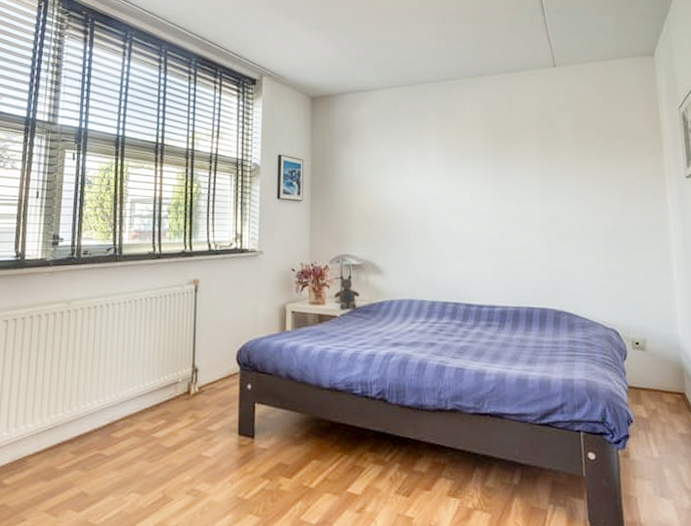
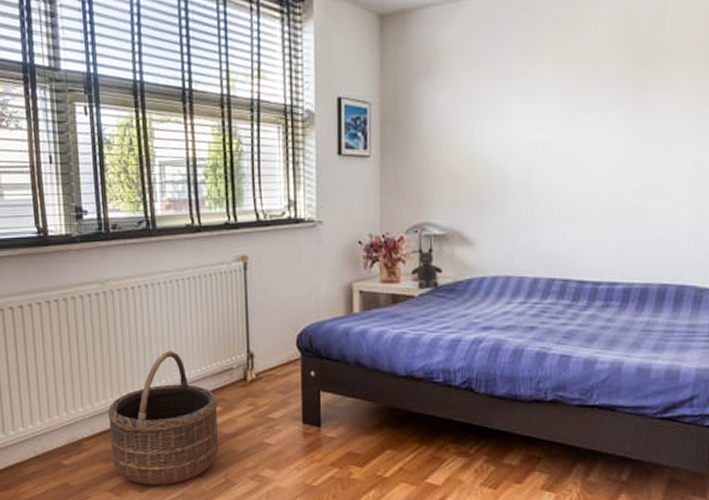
basket: none [54,366,162,503] -> present [107,351,218,485]

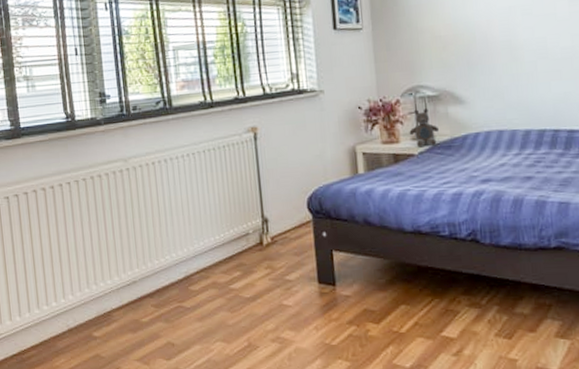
basket: present [107,351,218,485] -> none [134,220,240,352]

